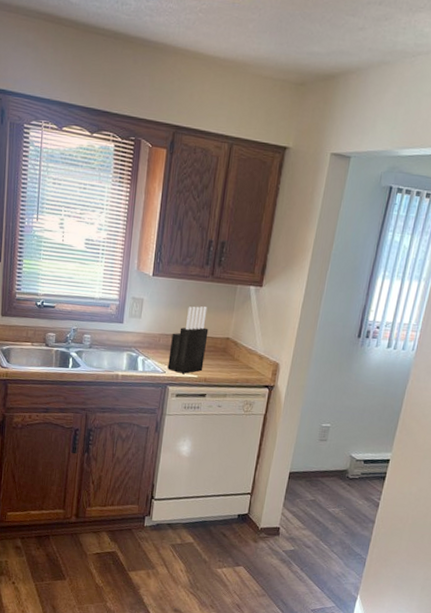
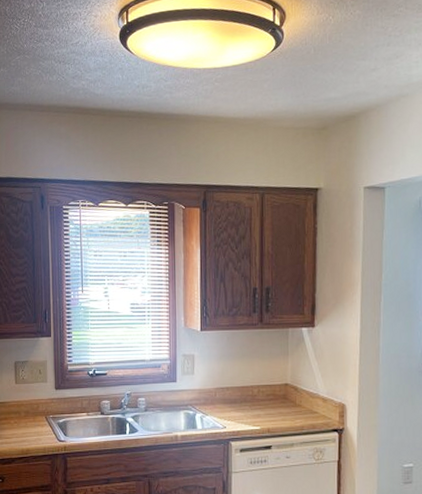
knife block: present [167,306,209,374] -> none [227,355,265,426]

